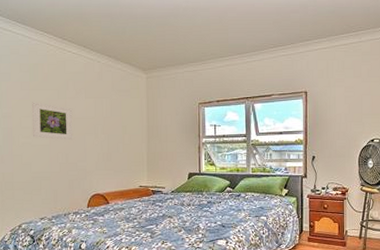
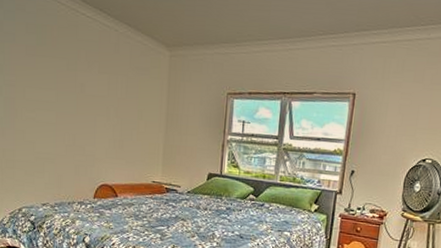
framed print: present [31,102,73,140] -> none [37,70,83,120]

